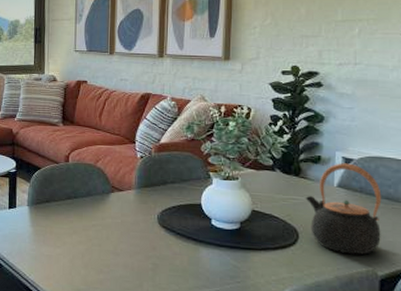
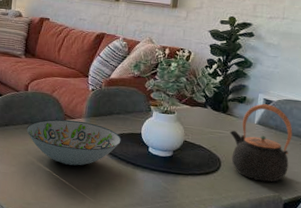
decorative bowl: none [70,192,178,244] -> present [26,119,121,166]

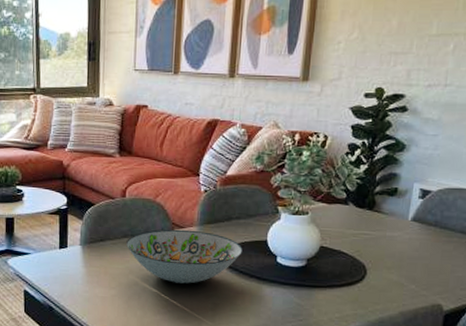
teapot: present [229,103,293,183] -> none [377,195,457,291]

